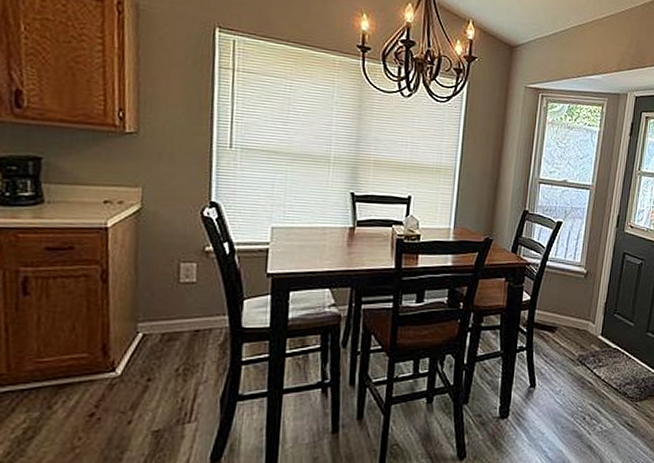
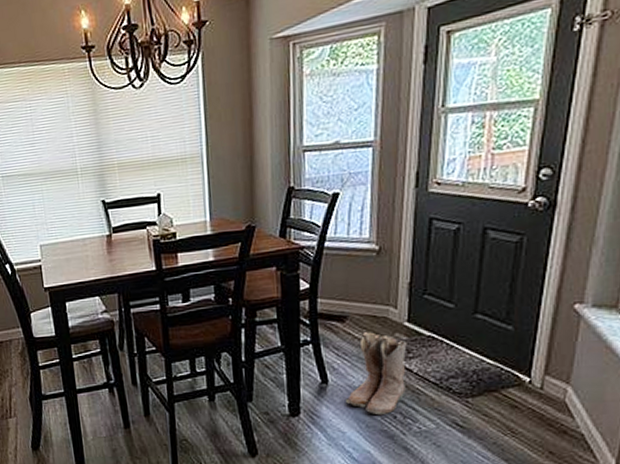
boots: none [548,342,600,417] -> present [346,332,409,416]

